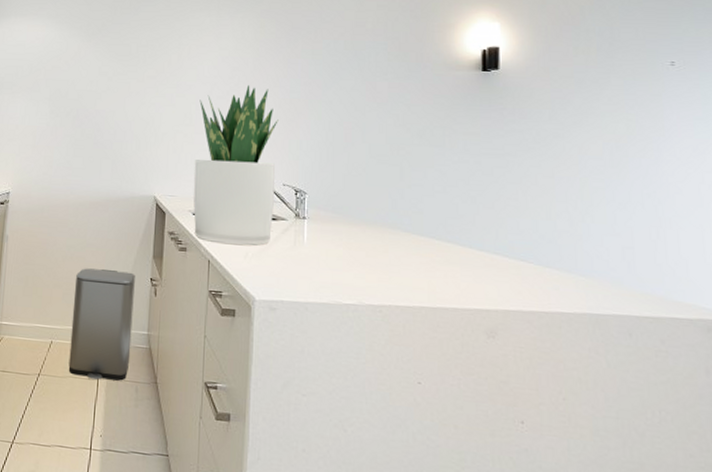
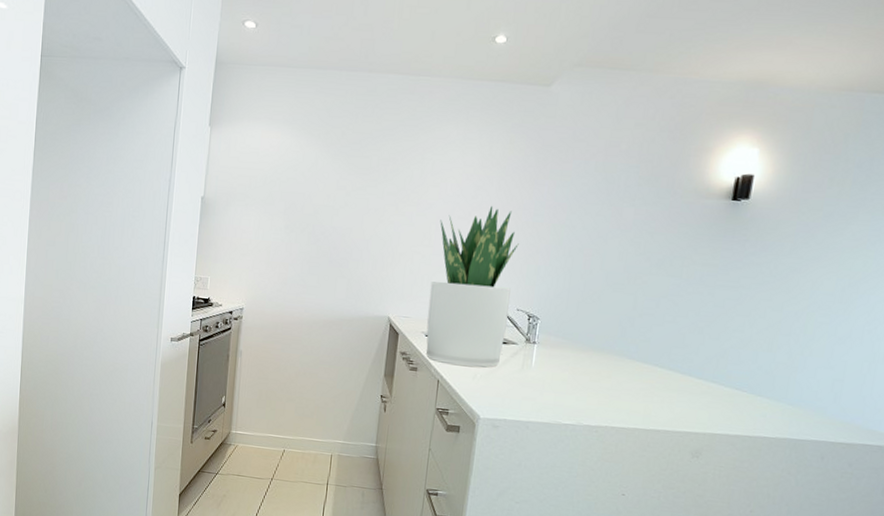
pedal bin: present [68,268,135,381] -> none [299,384,366,486]

